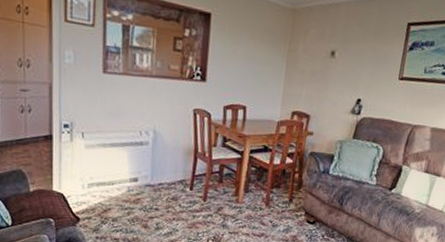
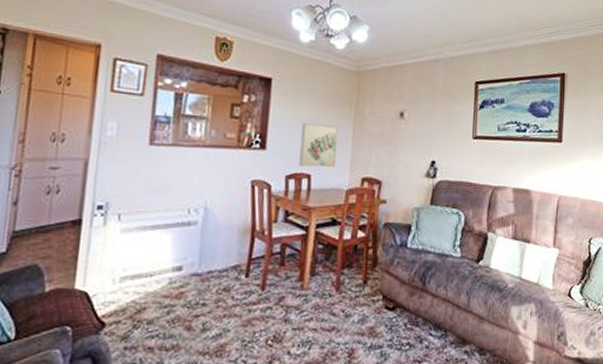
wall art: none [236,58,272,101] -> present [299,123,338,168]

